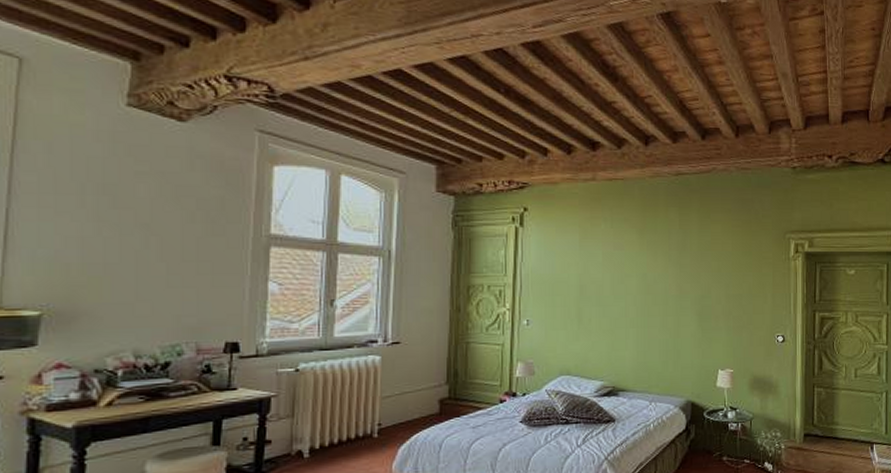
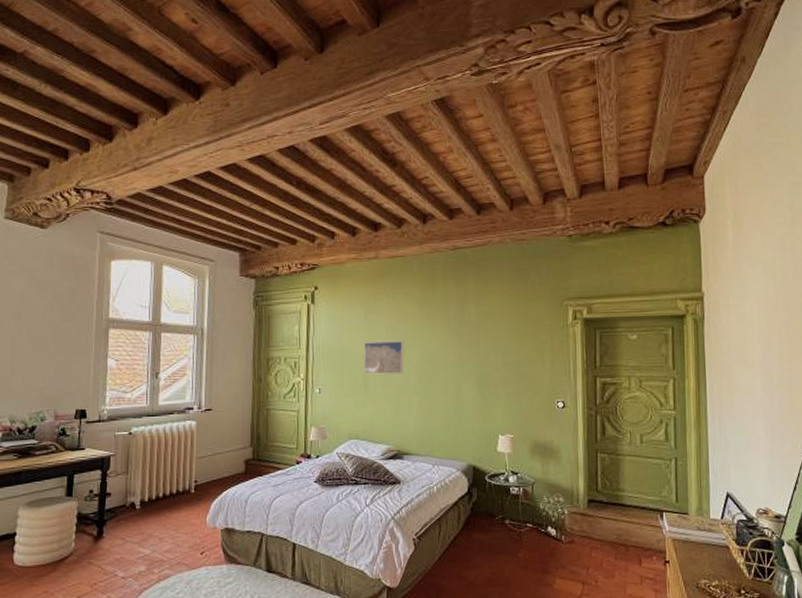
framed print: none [577,270,622,306] -> present [363,341,404,375]

